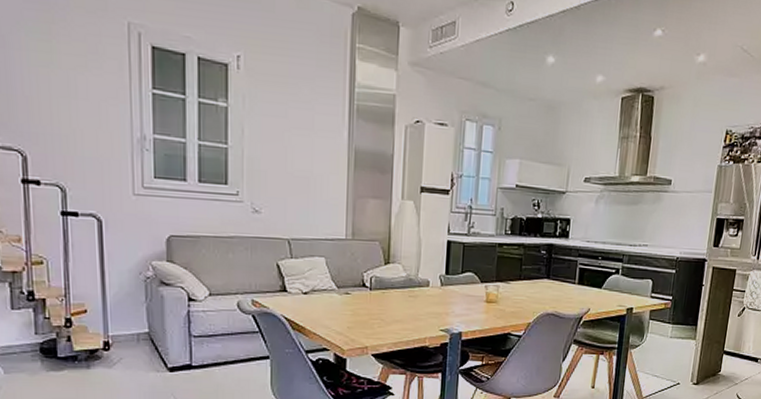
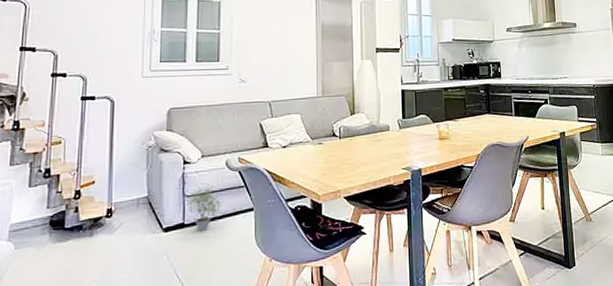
potted plant: none [193,326,236,376] -> present [187,184,224,233]

